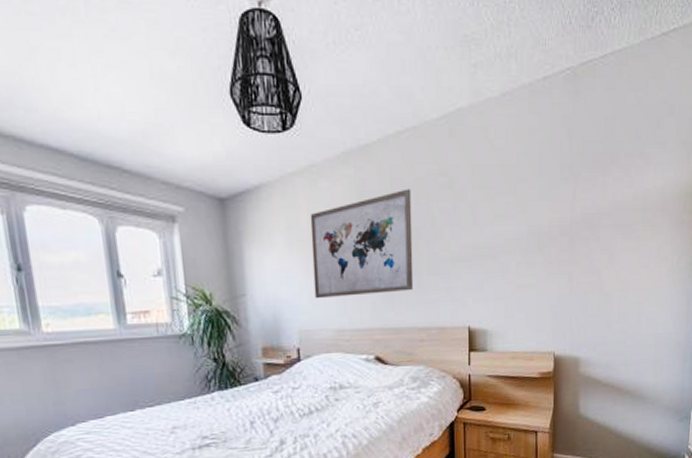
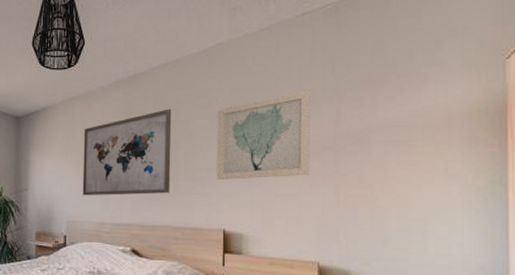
wall art: none [459,169,549,273] -> present [216,90,310,181]

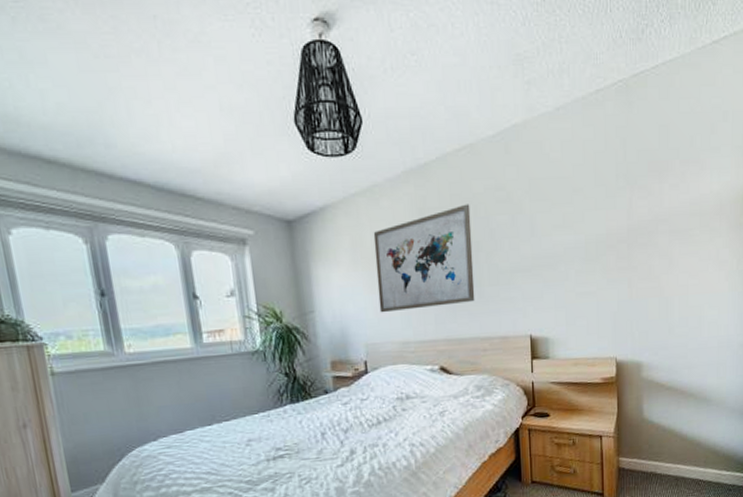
wall art: present [216,90,310,181] -> none [517,179,606,283]

